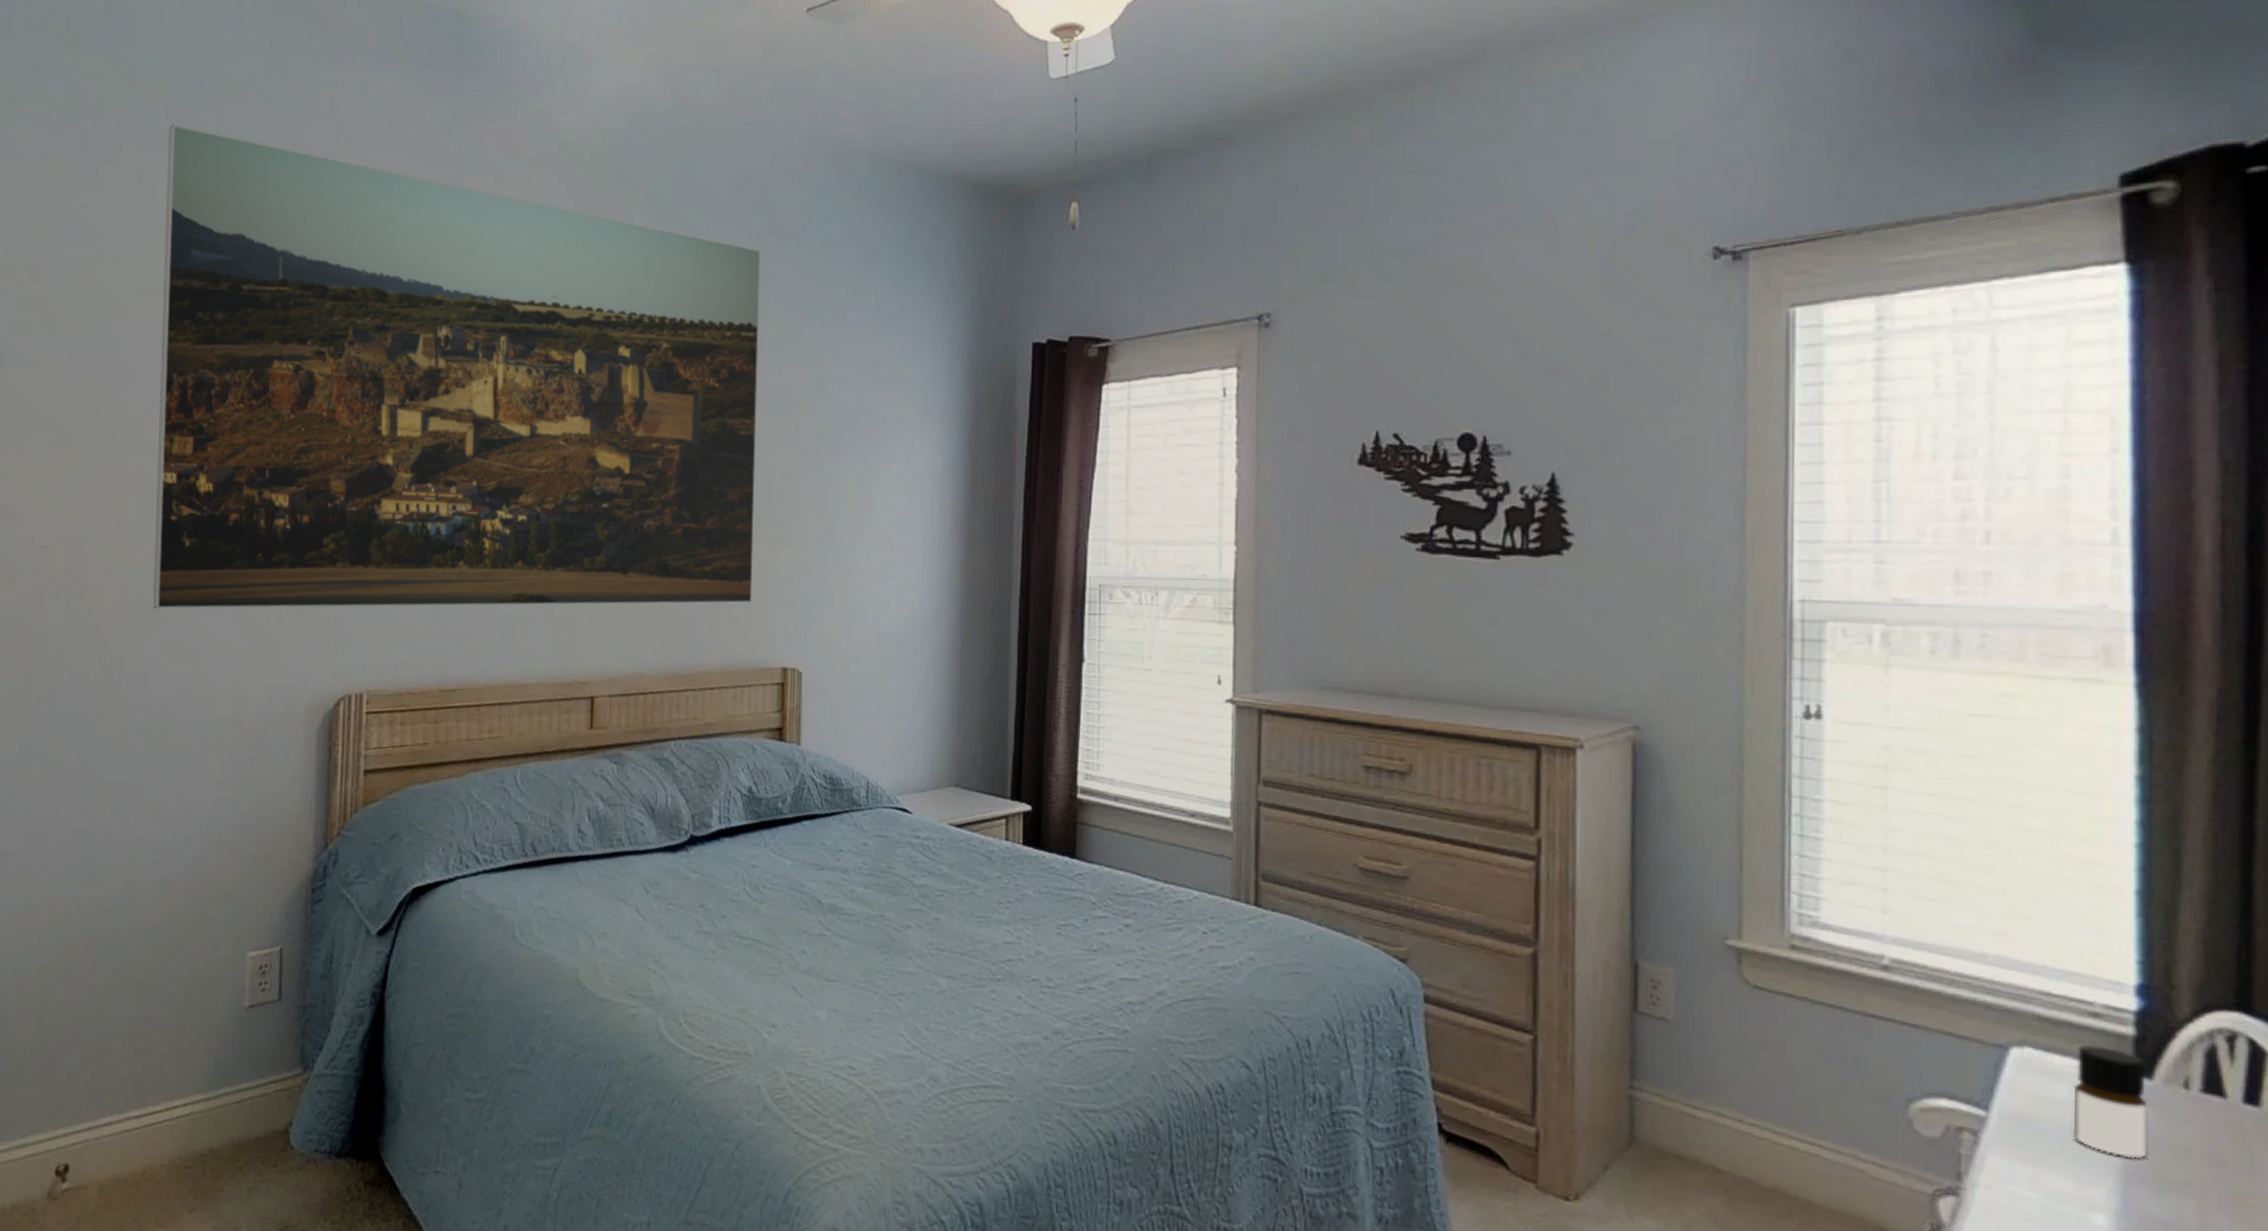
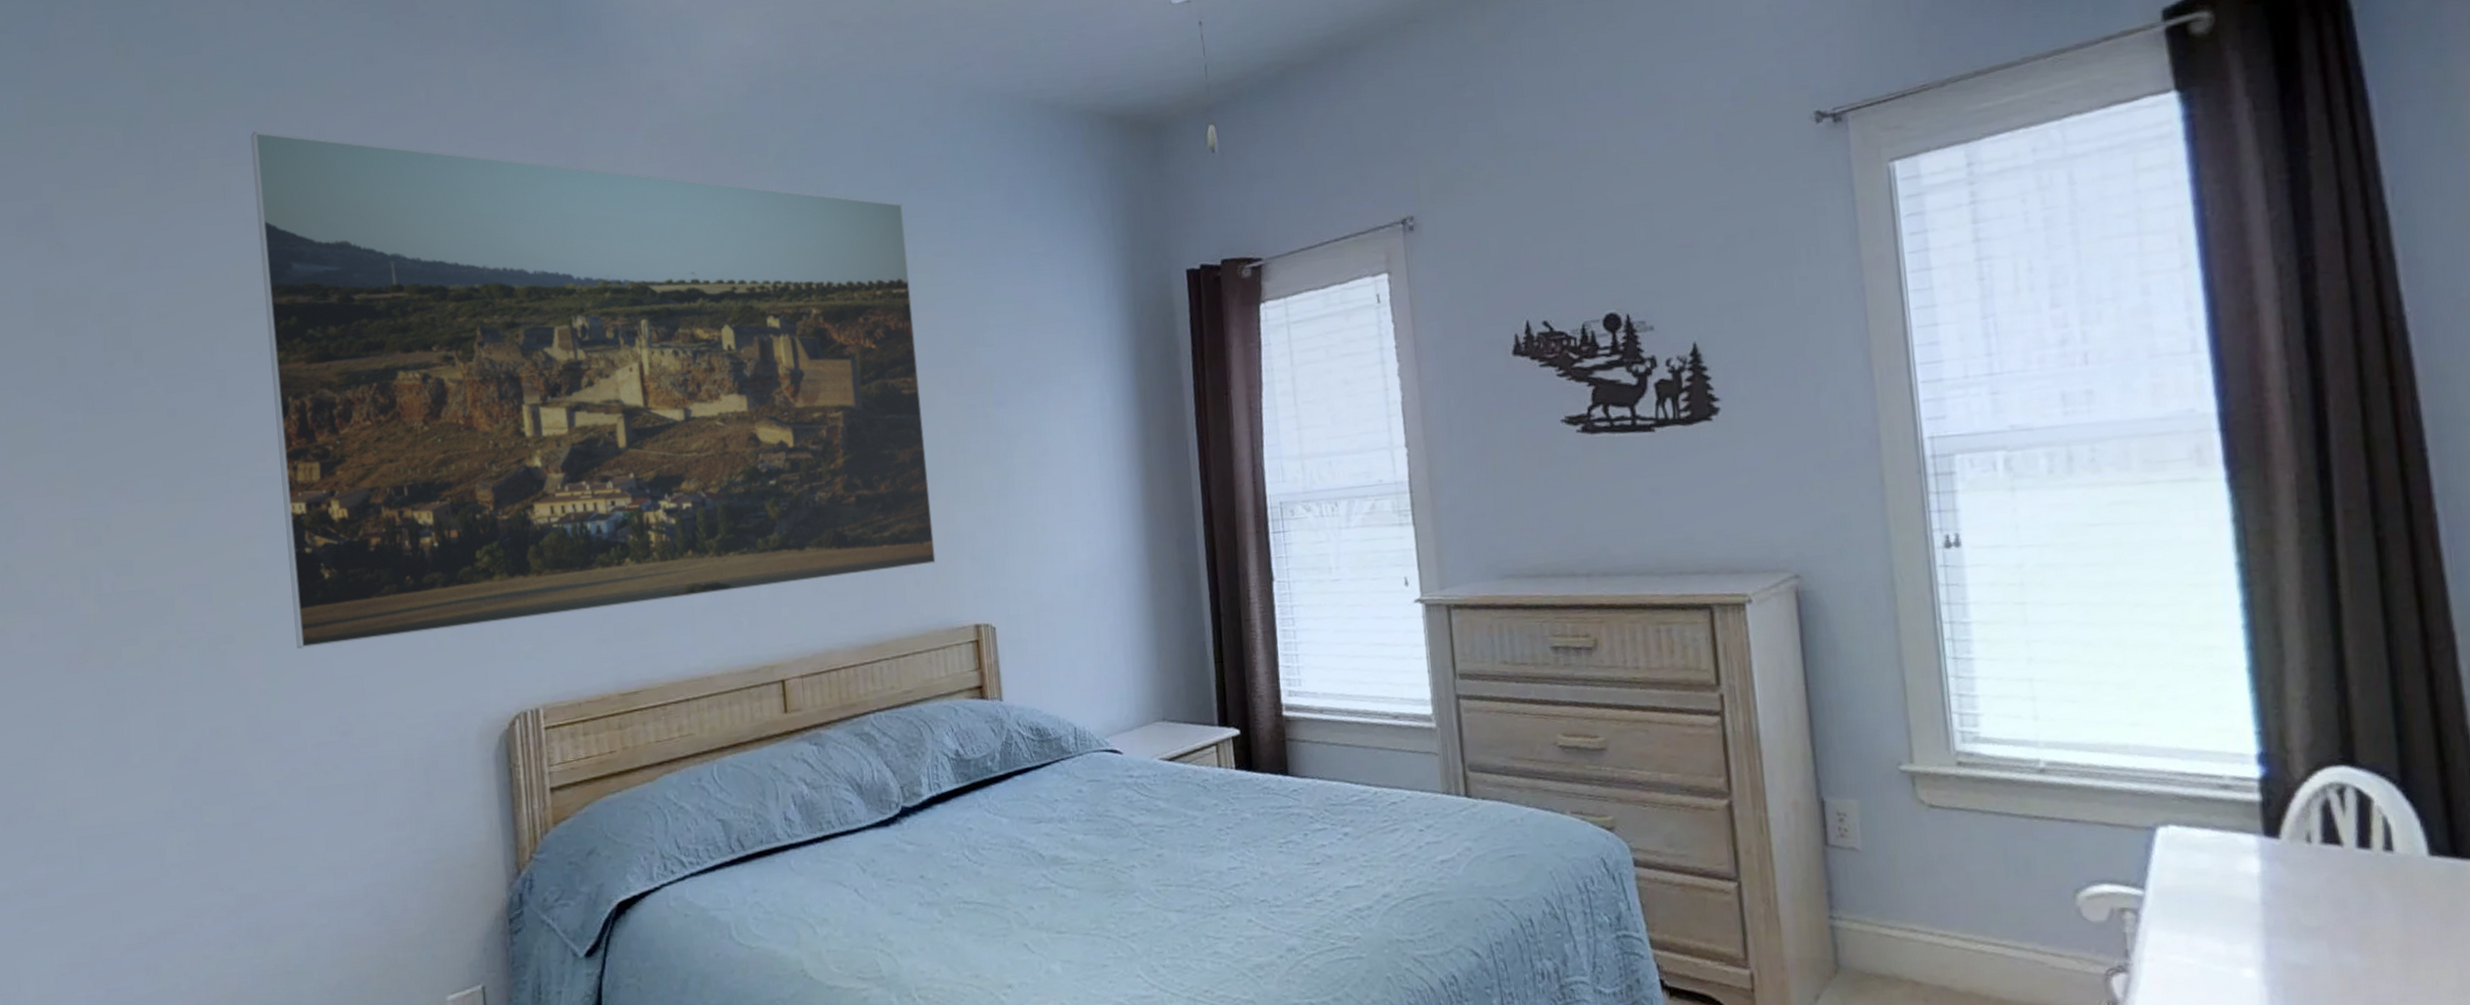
bottle: present [2073,1044,2148,1159] -> none [2214,814,2283,913]

